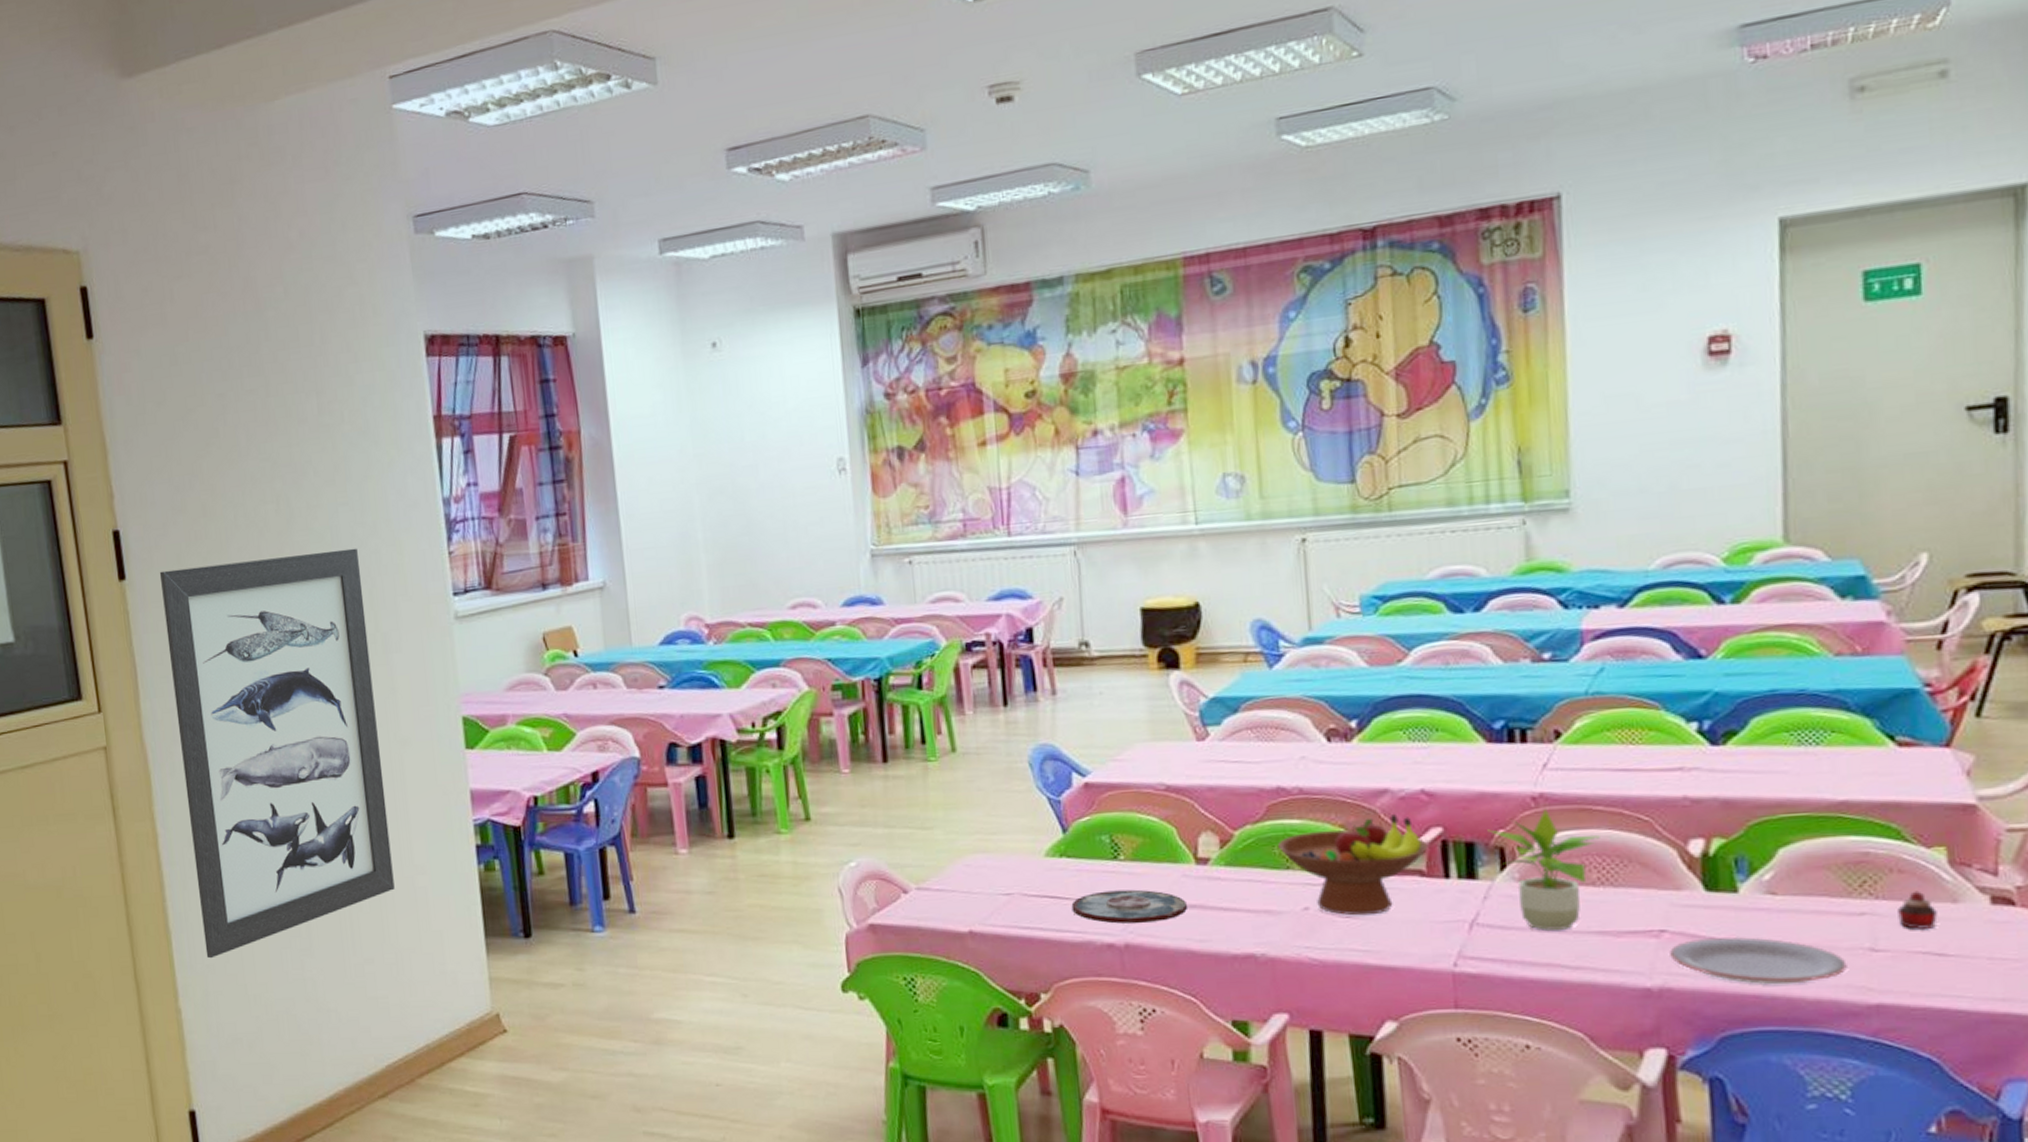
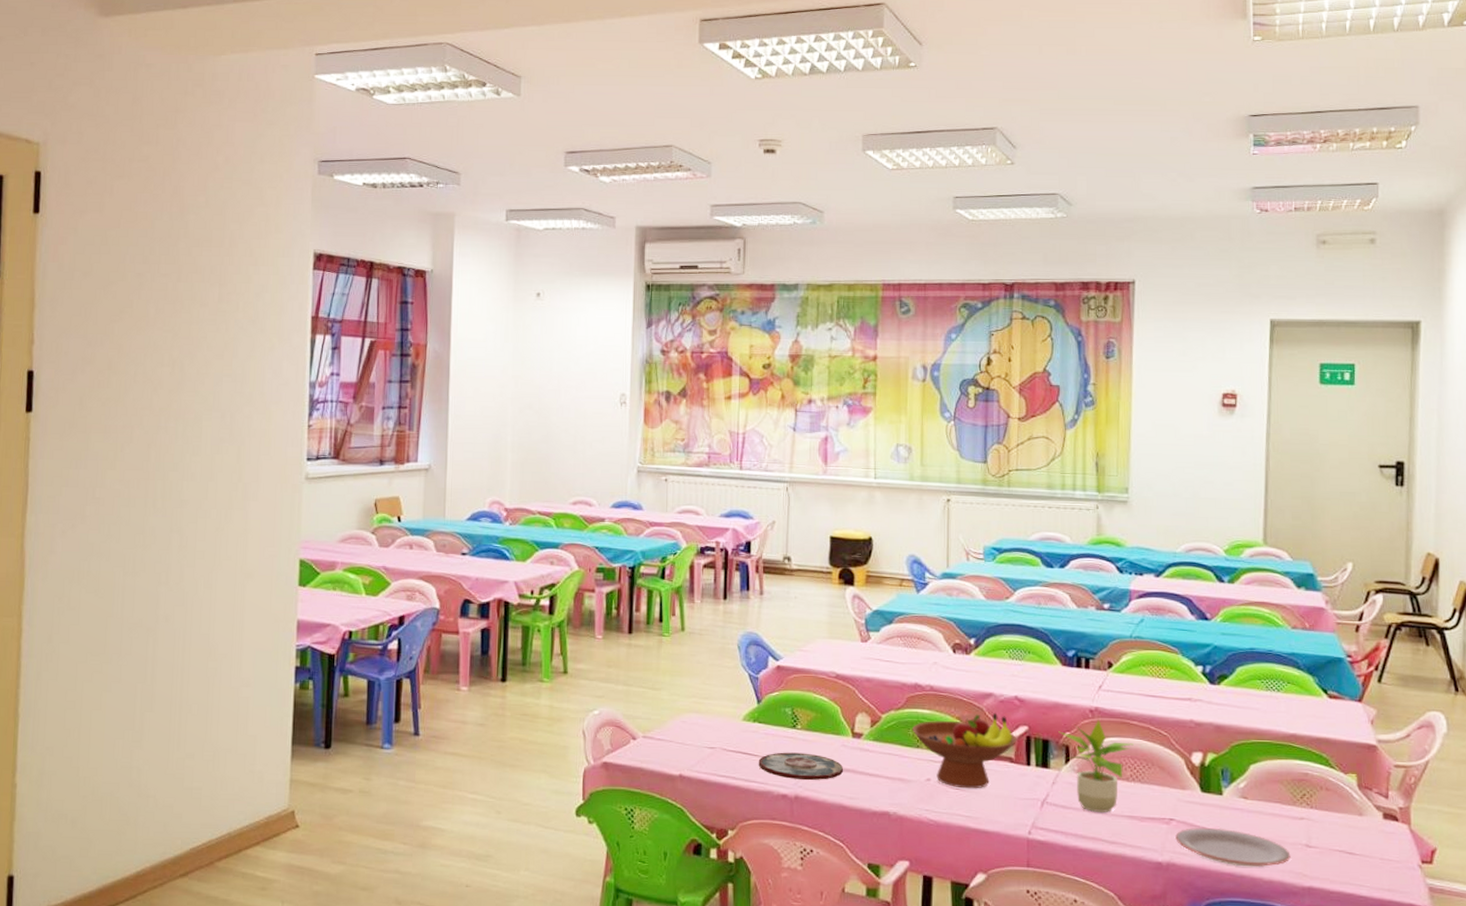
wall art: present [159,548,395,959] -> none [47,409,233,742]
cupcake: present [1897,891,1938,931] -> none [1324,804,1349,834]

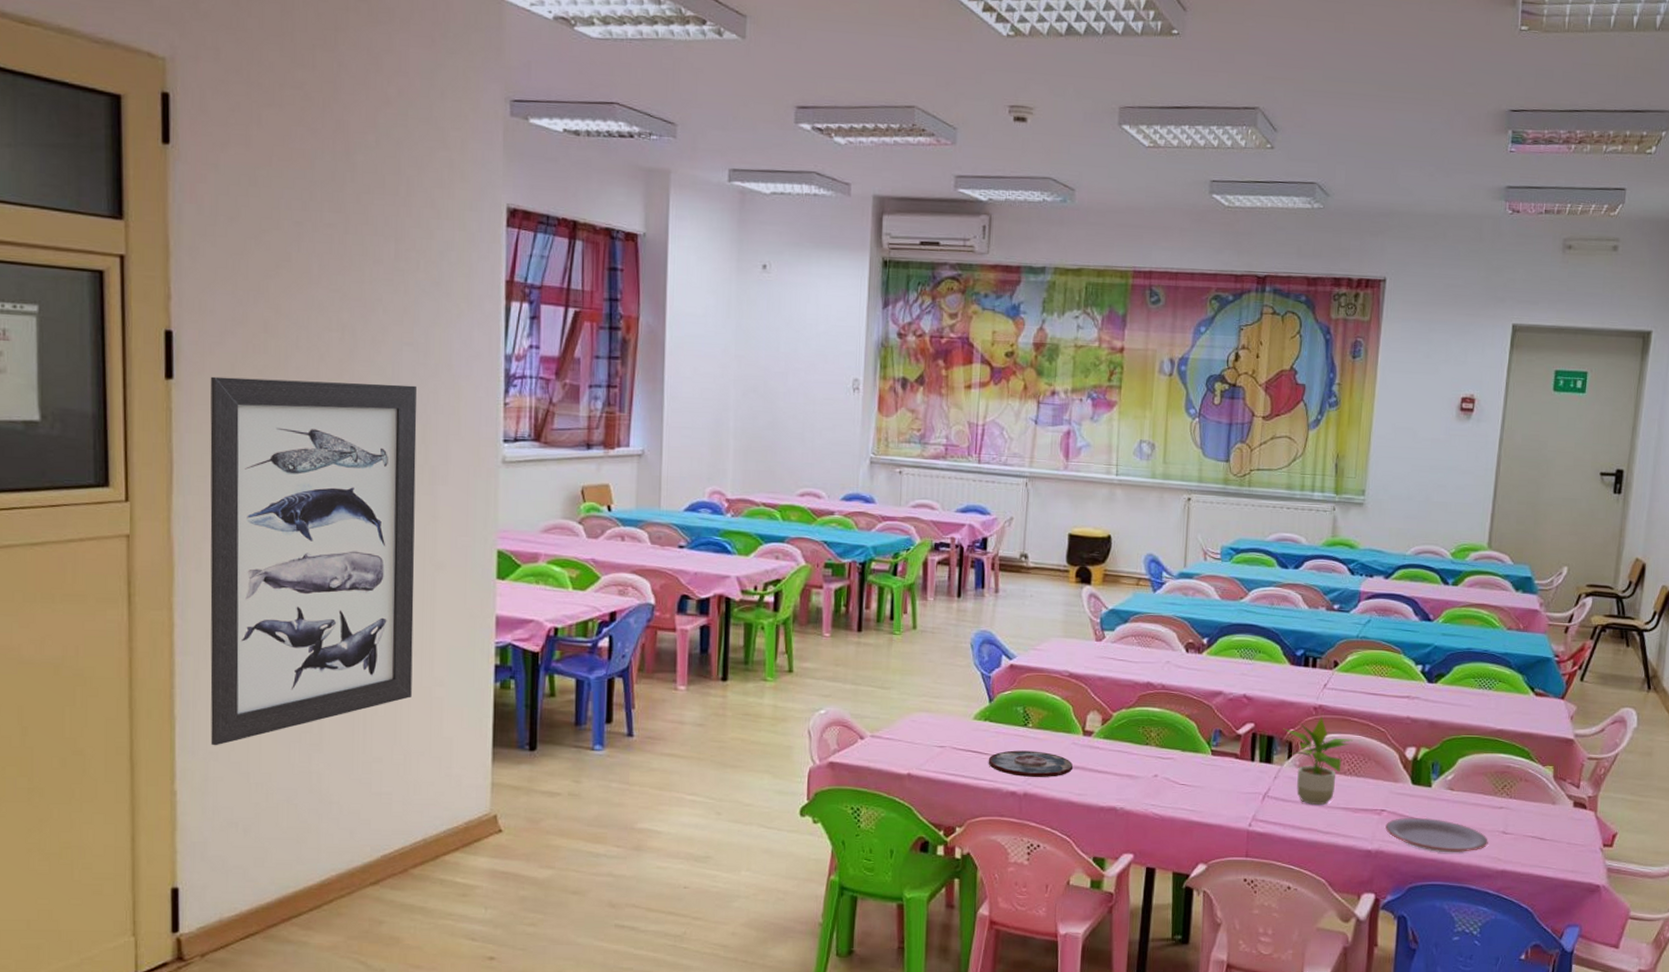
wall art: none [47,409,233,742] -> present [210,376,417,746]
fruit bowl: present [913,713,1017,789] -> none [1143,711,1243,784]

